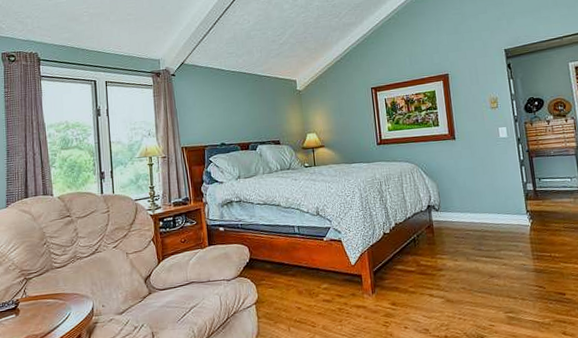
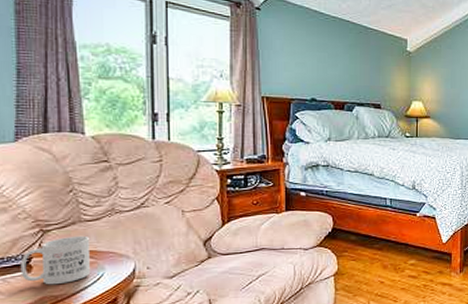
mug: none [11,281,60,326] -> present [20,235,90,285]

